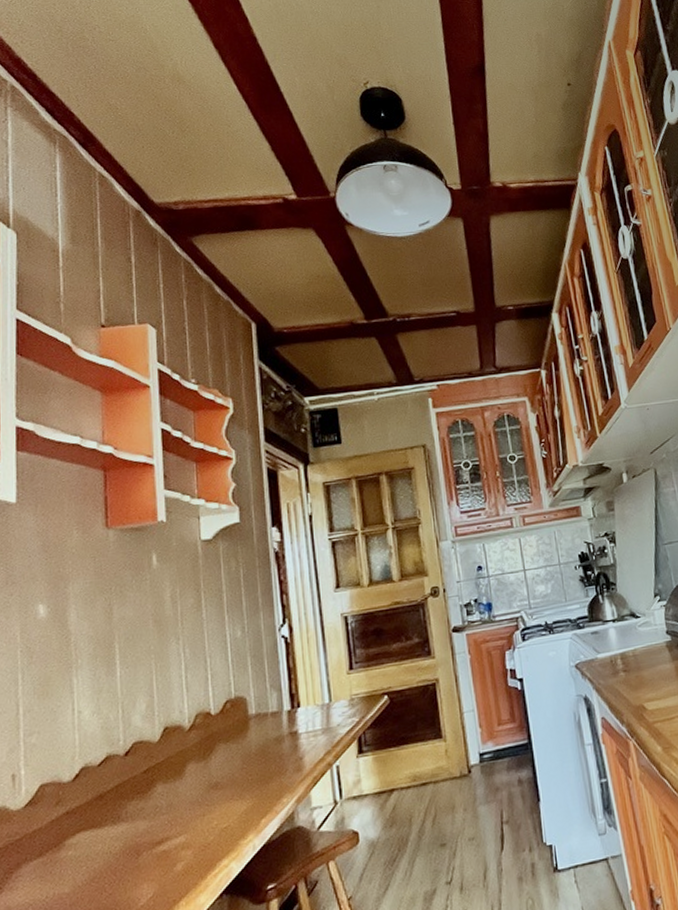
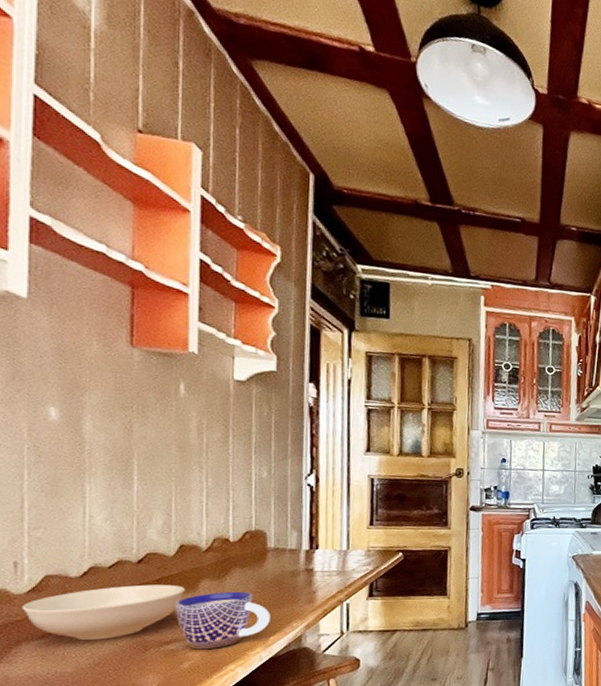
bowl: none [20,774,173,854] -> present [21,584,186,641]
cup: none [163,769,260,847] -> present [174,591,270,650]

